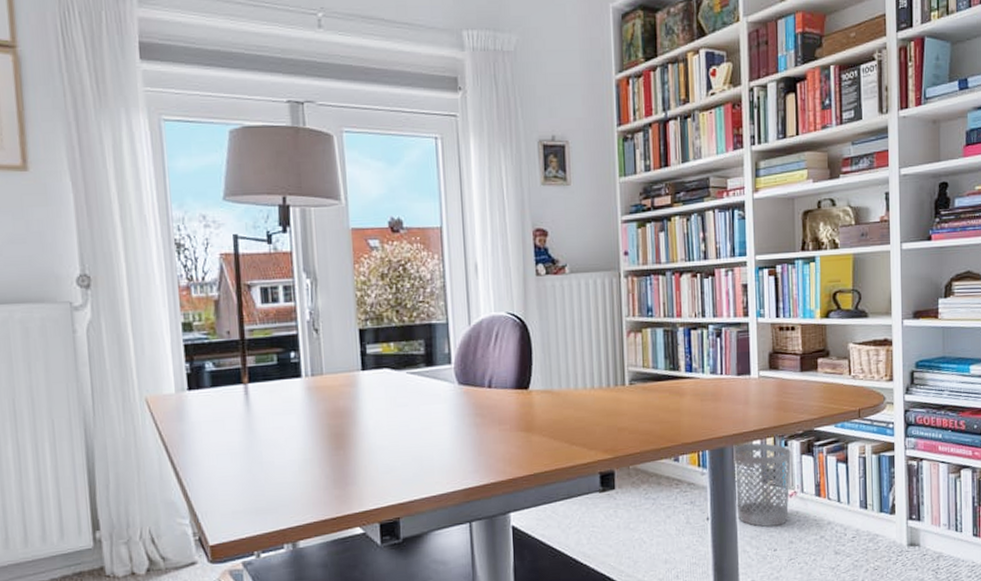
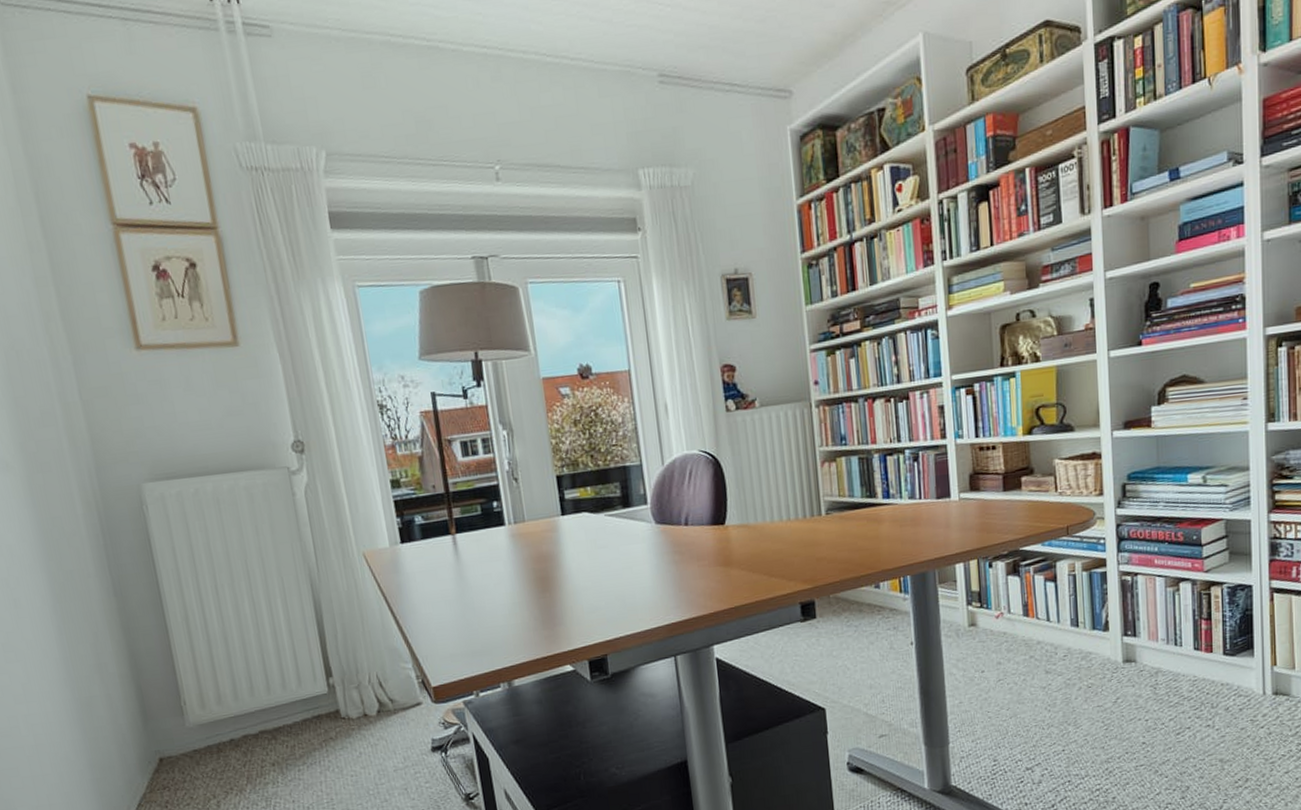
wastebasket: present [734,443,791,527] -> none [937,565,997,649]

